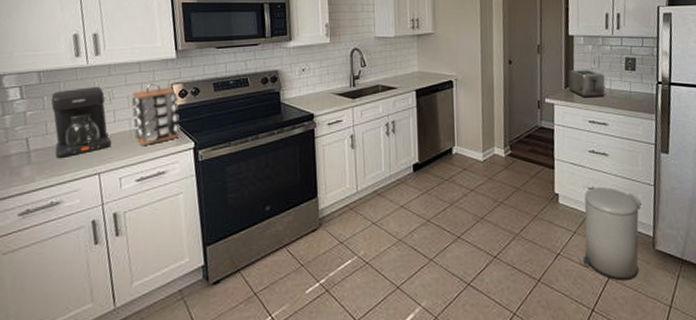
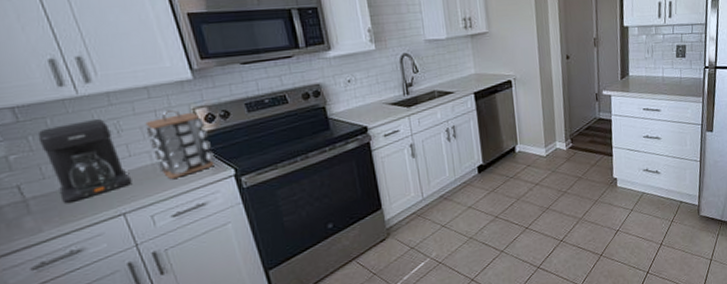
toaster: present [568,69,606,98] -> none [623,59,658,87]
pedal bin: present [577,187,641,281] -> none [634,167,689,246]

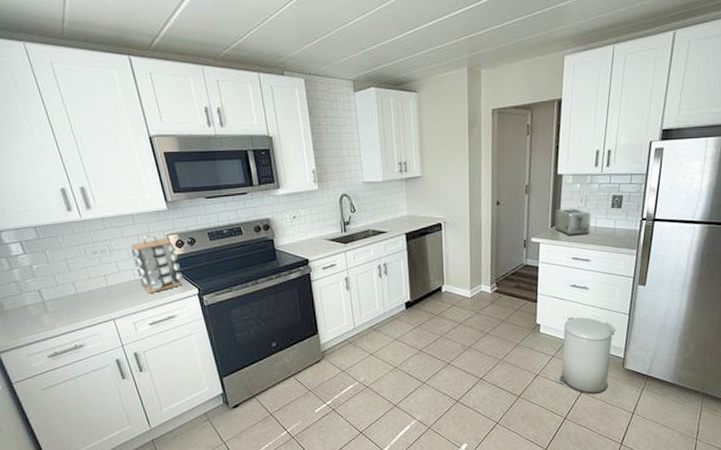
coffee maker: present [37,119,132,203] -> none [52,240,120,306]
toaster: none [623,59,658,87] -> present [554,208,591,236]
pedal bin: none [634,167,689,246] -> present [555,317,615,395]

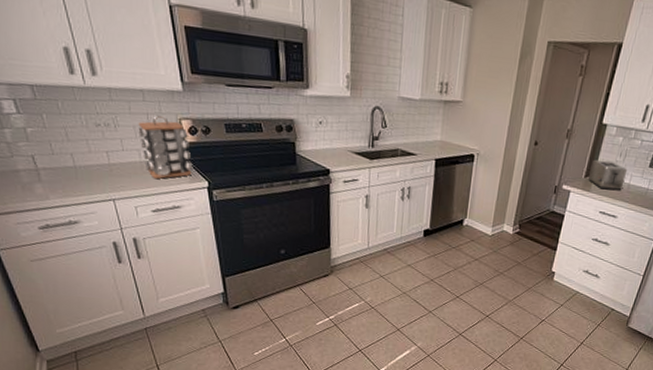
pedal bin: present [555,317,615,395] -> none [559,271,627,347]

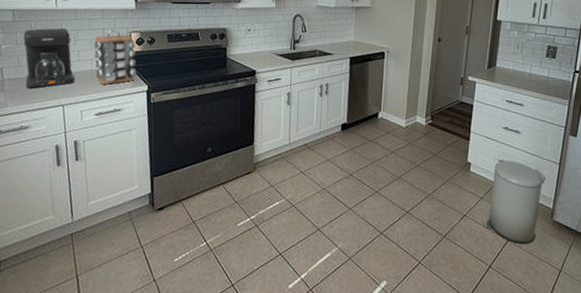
coffee maker: none [50,110,123,180] -> present [23,28,75,89]
pedal bin: none [559,271,627,347] -> present [482,160,545,245]
toaster: present [588,159,628,191] -> none [490,52,527,80]

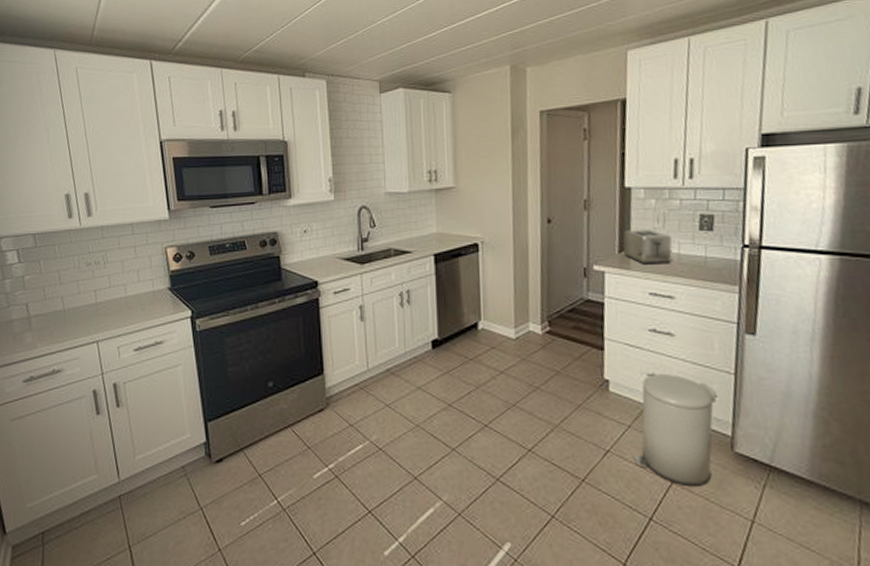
coffee maker: present [23,28,75,89] -> none [47,250,108,324]
spice rack: present [93,29,137,85] -> none [125,246,177,313]
toaster: none [490,52,527,80] -> present [622,229,673,265]

